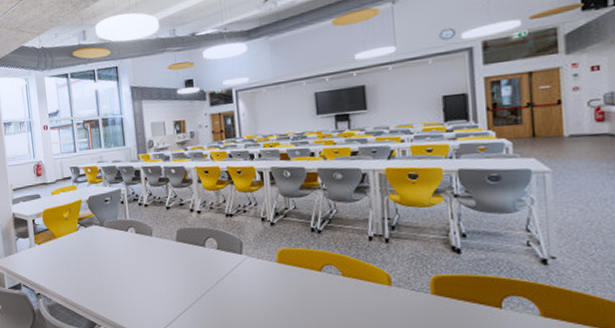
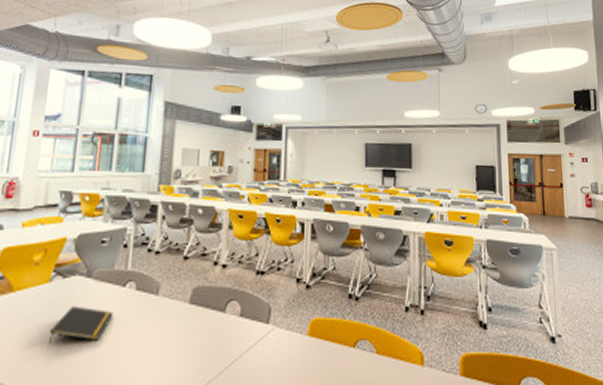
notepad: none [83,246,124,271] -> present [49,306,114,344]

